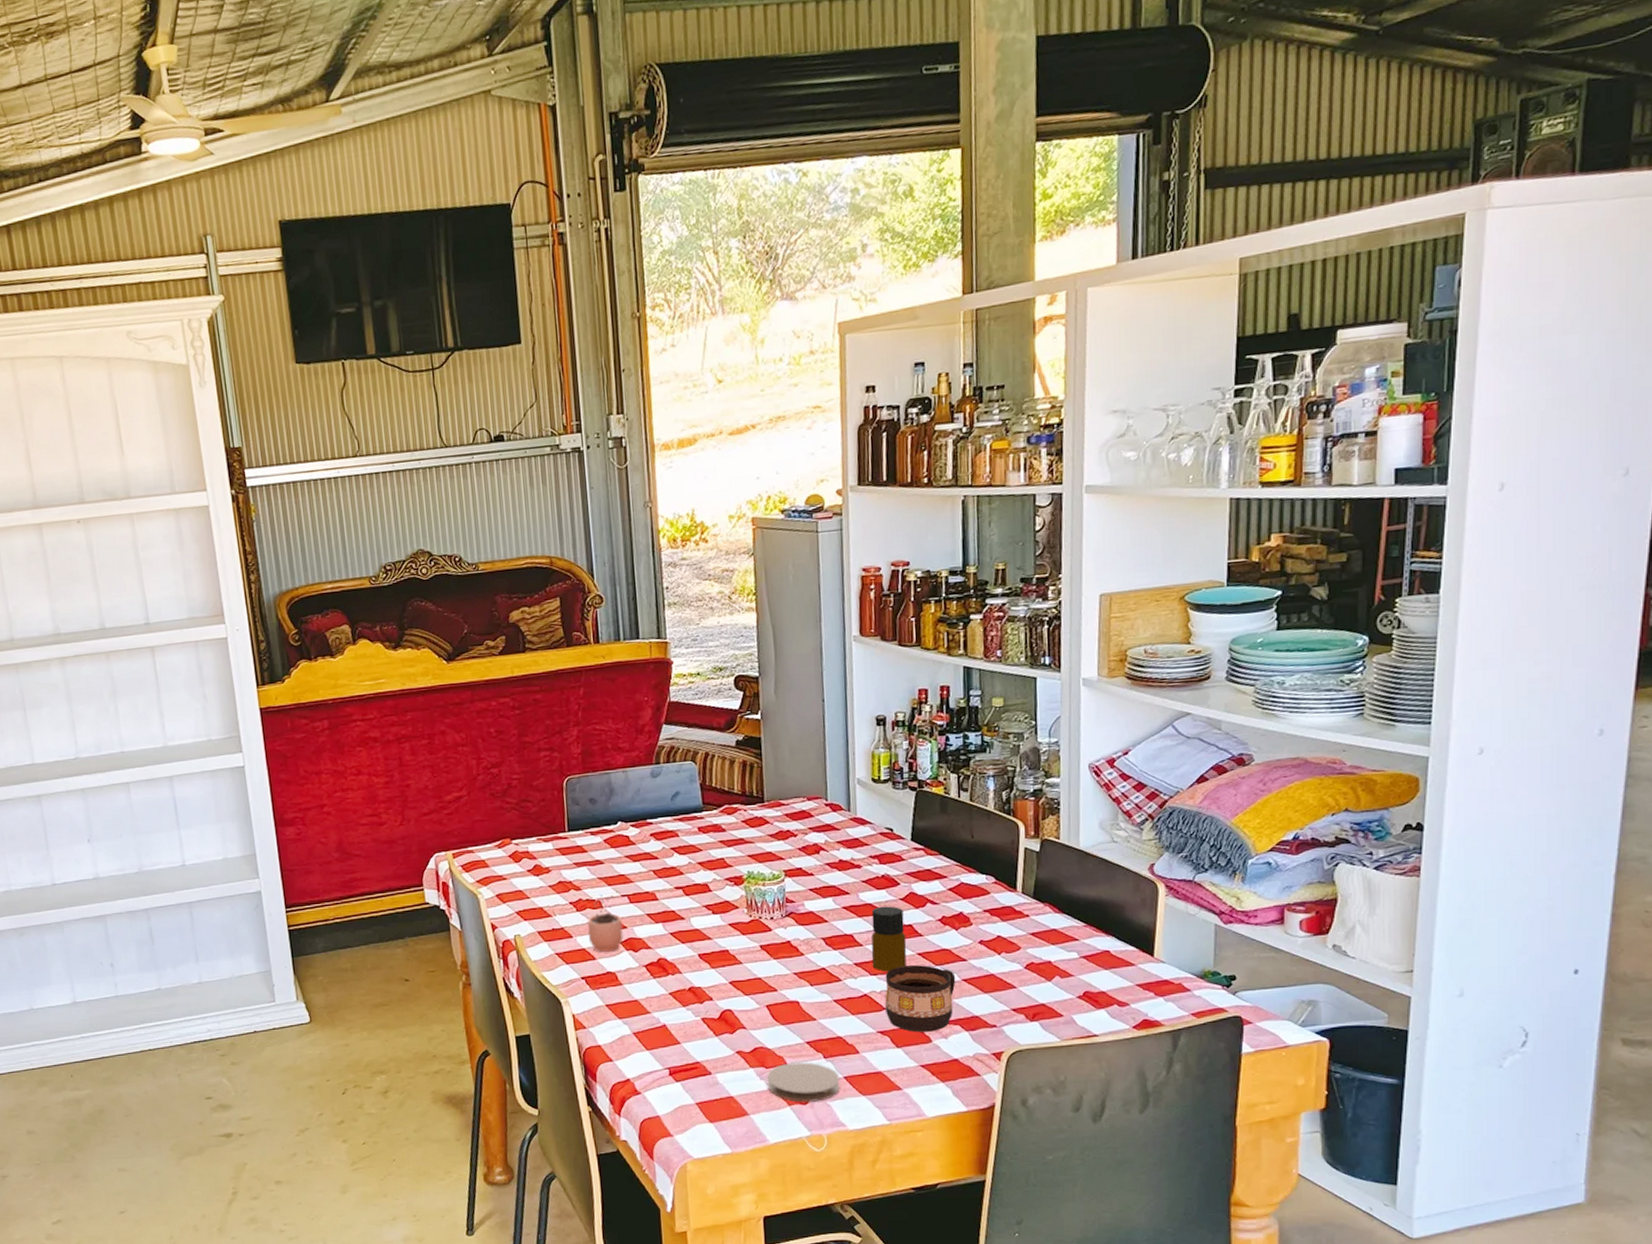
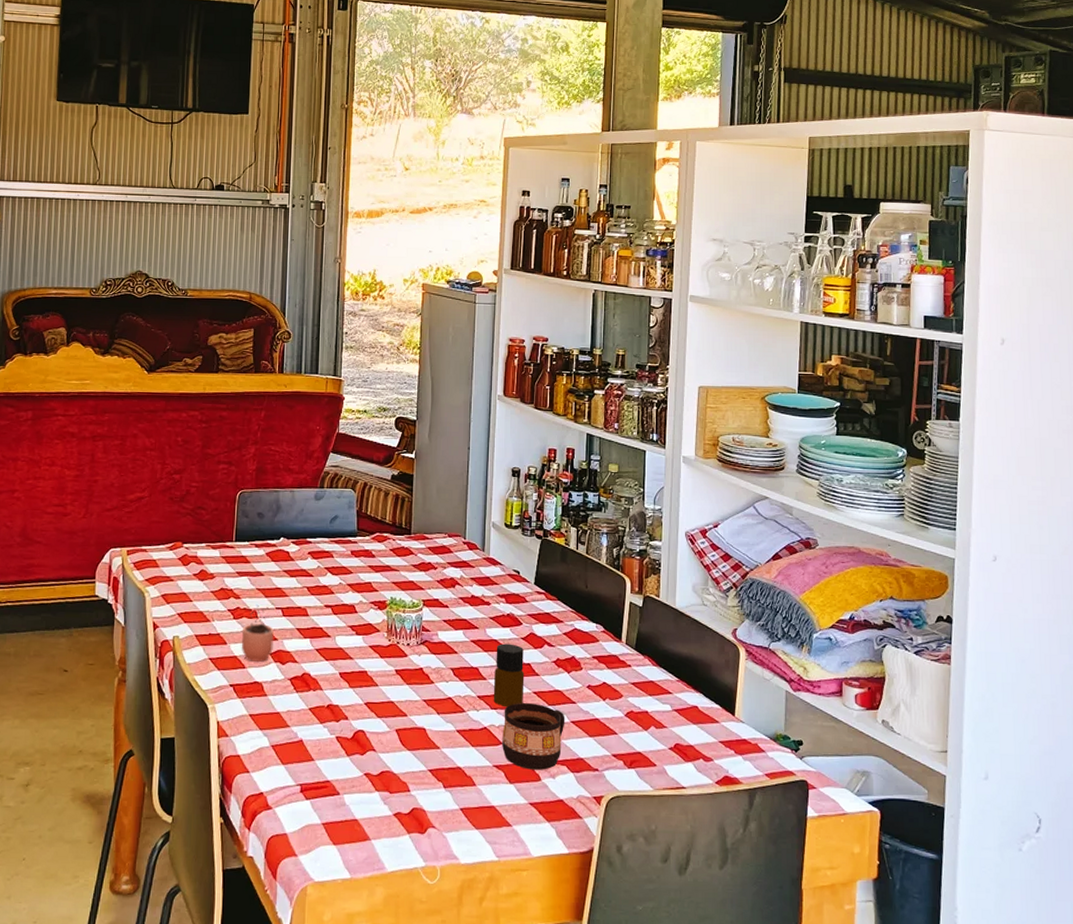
coaster: present [767,1062,840,1102] -> none [390,789,456,832]

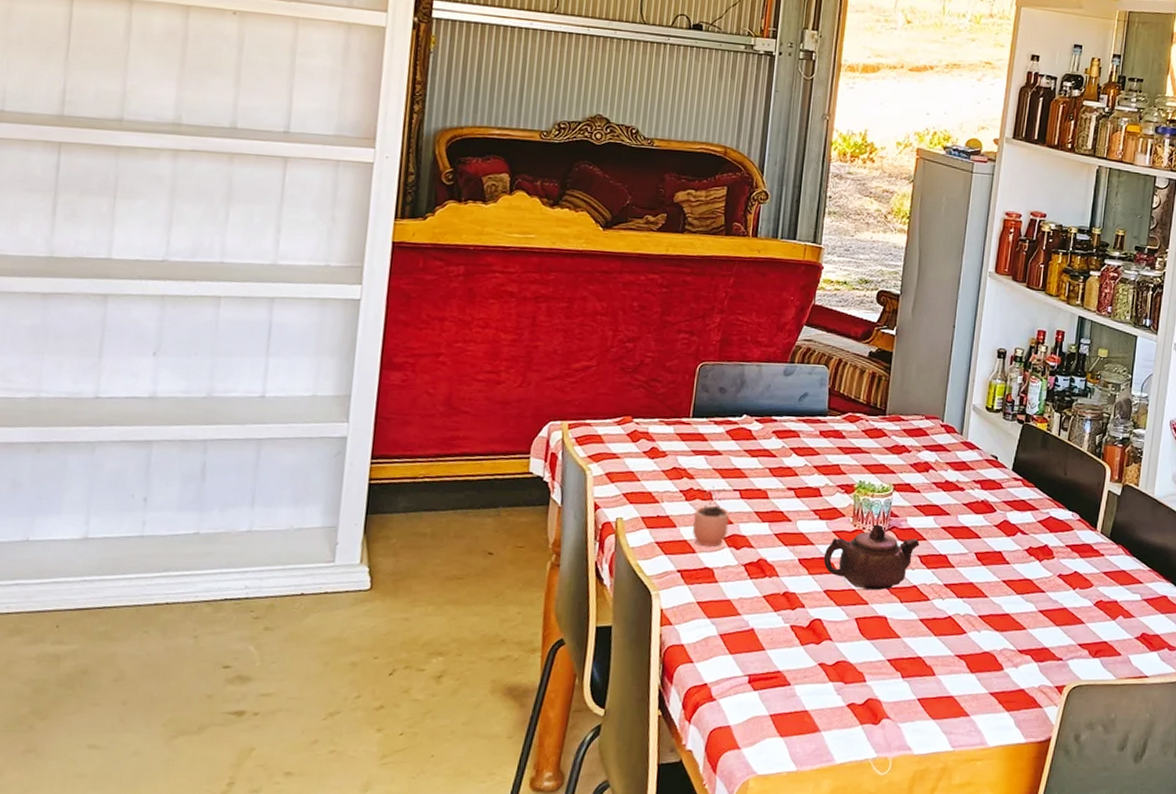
teapot: none [362,638,451,703] -> present [823,524,920,591]
bottle: present [493,643,525,708] -> none [960,530,996,596]
cup: present [502,702,565,770] -> none [966,591,1033,660]

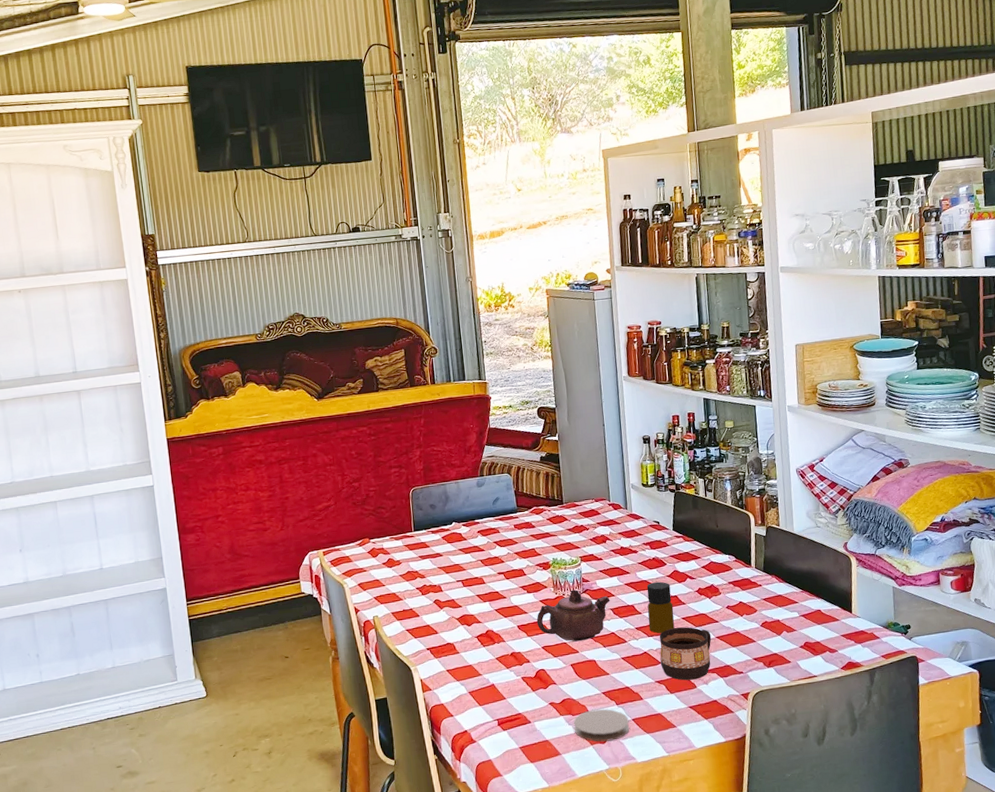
cocoa: present [693,484,731,546] -> none [431,577,459,627]
coaster: none [843,679,914,722] -> present [574,709,630,742]
bottle: none [960,530,996,596] -> present [646,581,675,634]
cup: none [966,591,1033,660] -> present [659,627,712,681]

